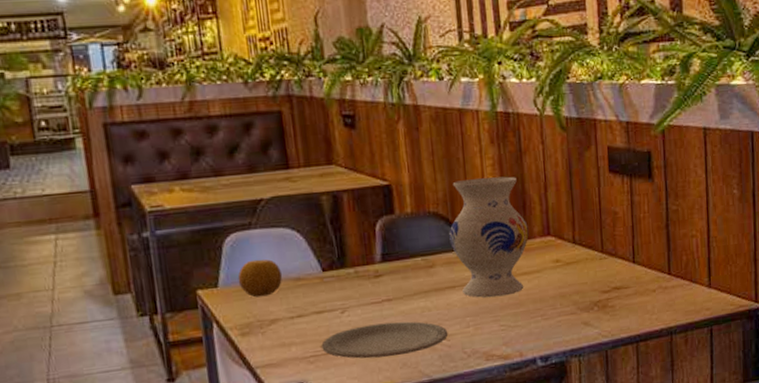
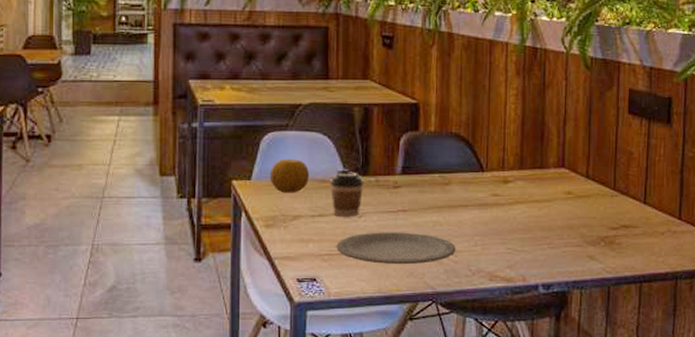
coffee cup: none [305,263,343,315] -> present [329,169,364,217]
vase: present [449,176,529,298] -> none [468,106,544,220]

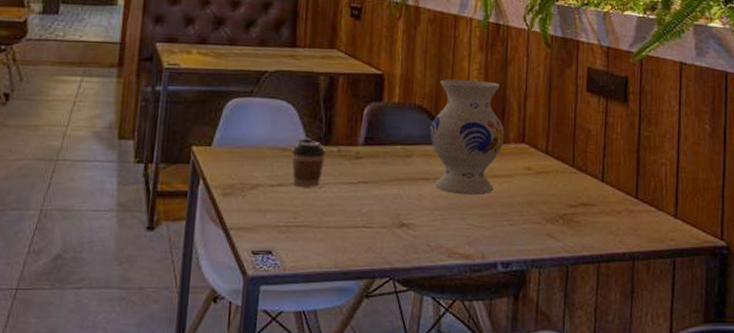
fruit: present [269,158,310,193] -> none [230,125,272,161]
plate: present [336,232,456,265] -> none [294,204,416,239]
vase: none [468,106,544,220] -> present [430,79,505,195]

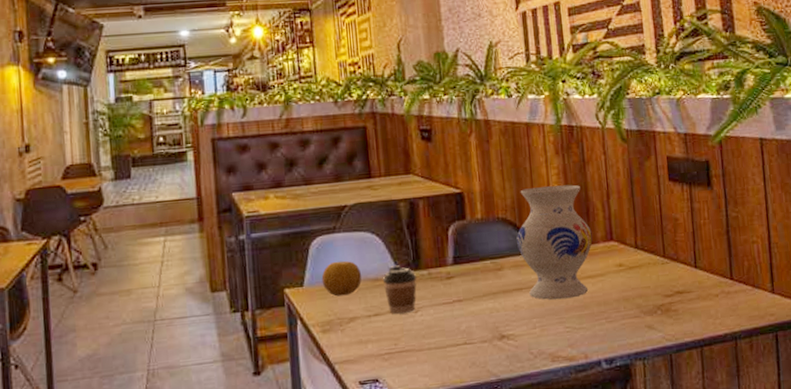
fruit: none [230,125,272,161] -> present [321,260,362,297]

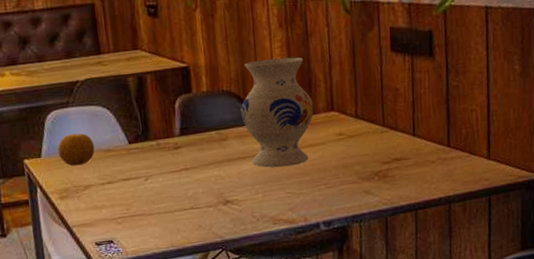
coffee cup: present [382,265,417,314] -> none [114,137,147,182]

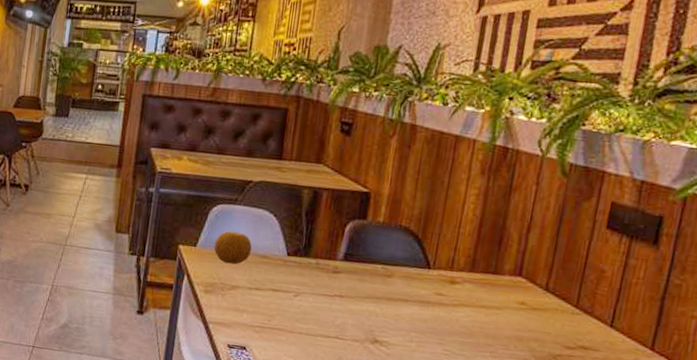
vase: present [240,57,314,168] -> none [413,202,500,324]

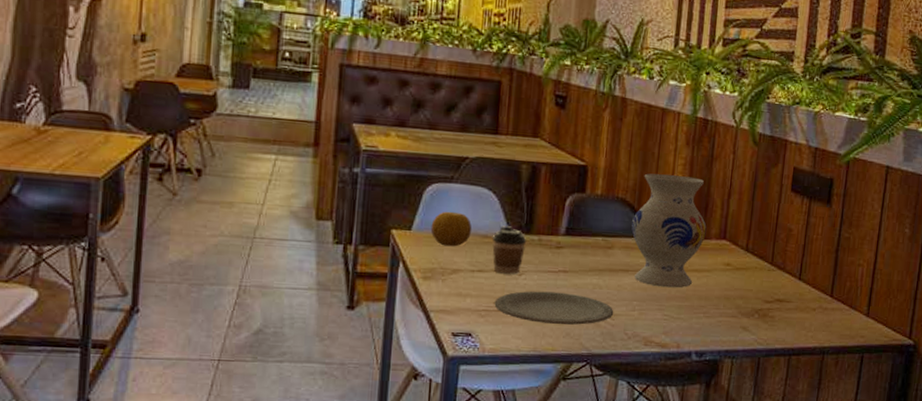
plate: none [269,312,390,351] -> present [494,291,614,325]
coffee cup: none [270,247,305,295] -> present [492,226,527,274]
vase: none [413,202,500,324] -> present [631,173,707,288]

